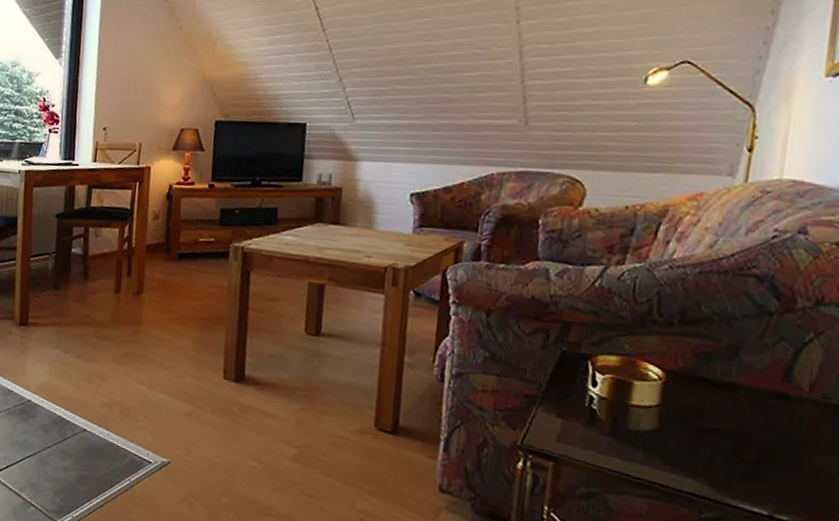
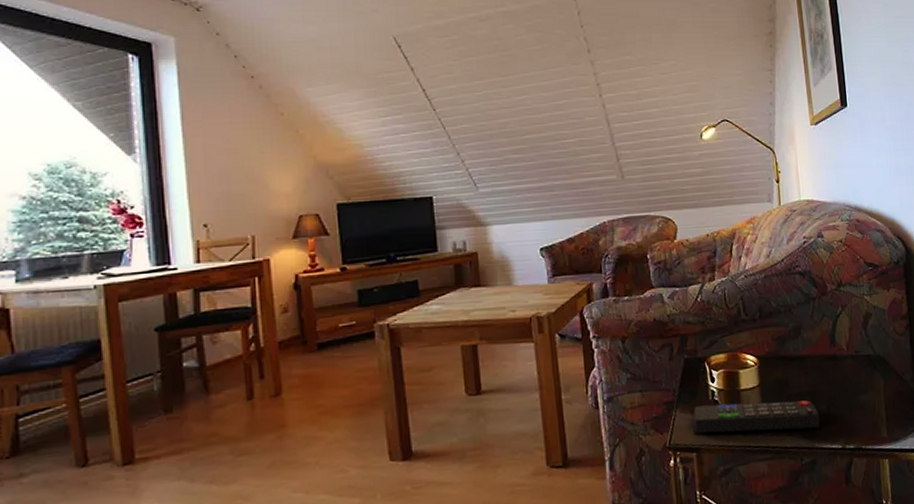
remote control: none [558,409,742,480] -> present [693,400,820,434]

